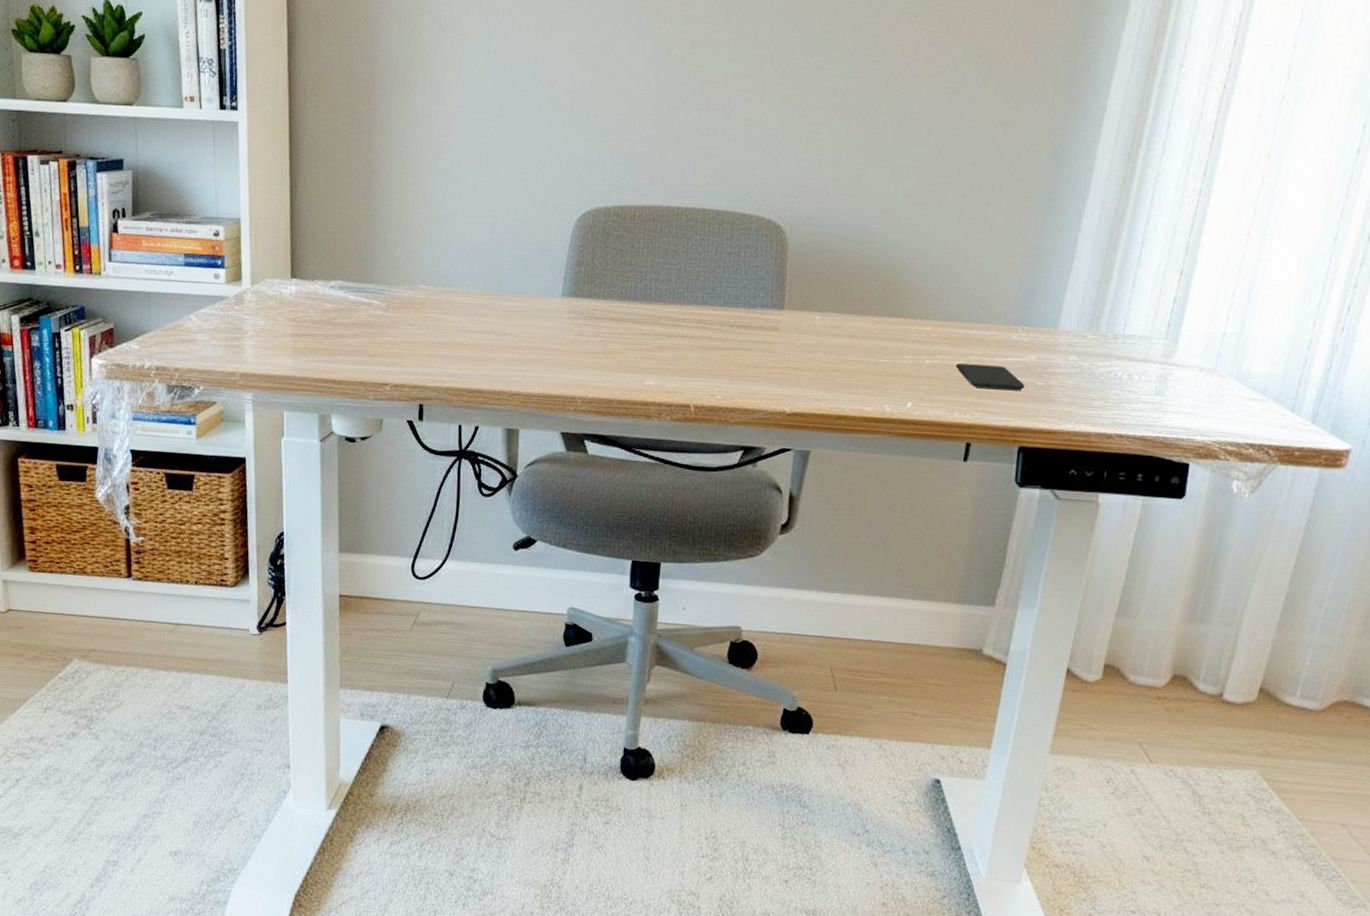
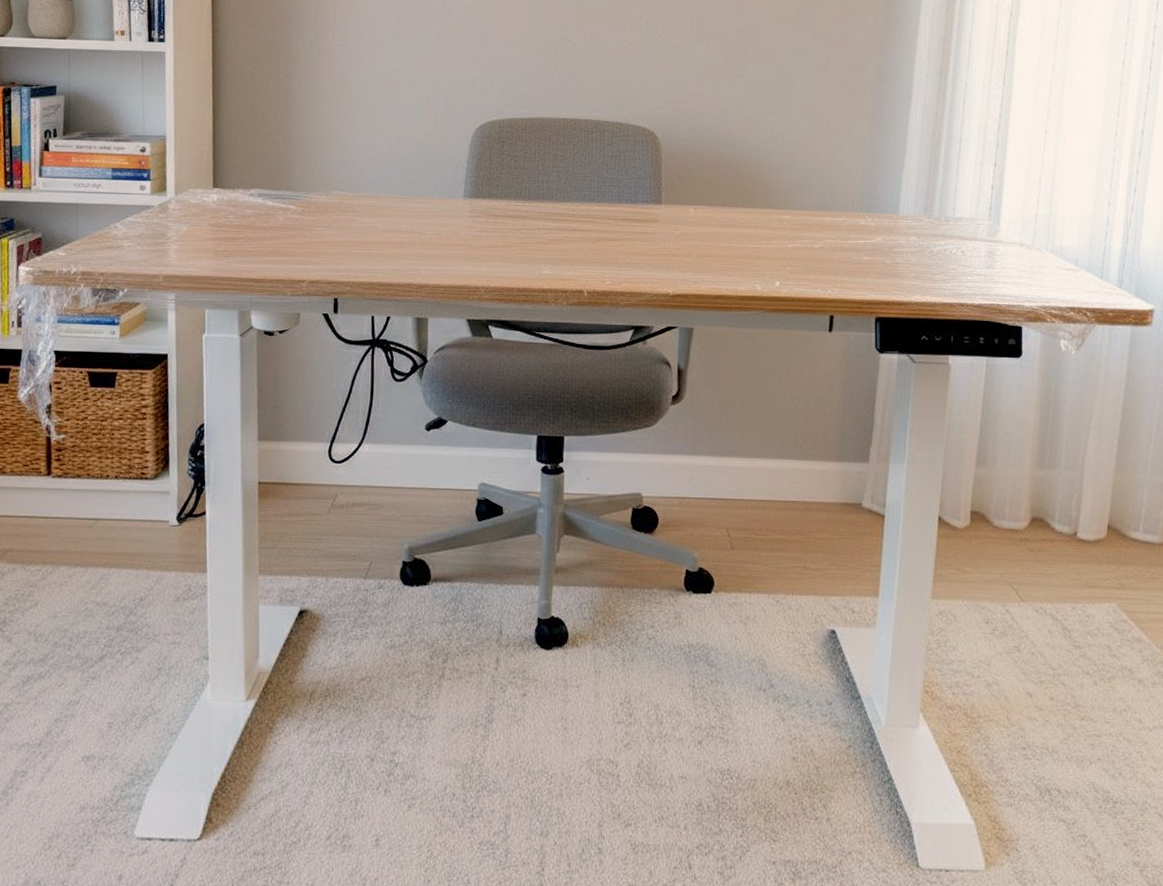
smartphone: present [955,363,1025,390] -> none [814,246,875,268]

